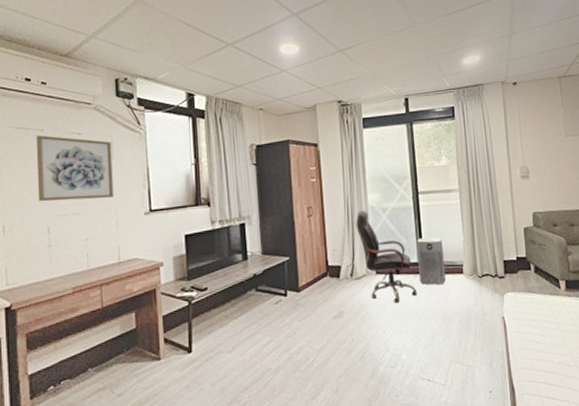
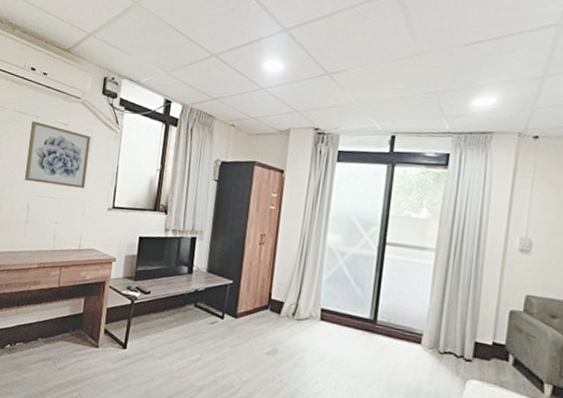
office chair: present [355,210,417,303] -> none [308,249,363,356]
air purifier: present [416,237,446,285] -> none [368,293,403,350]

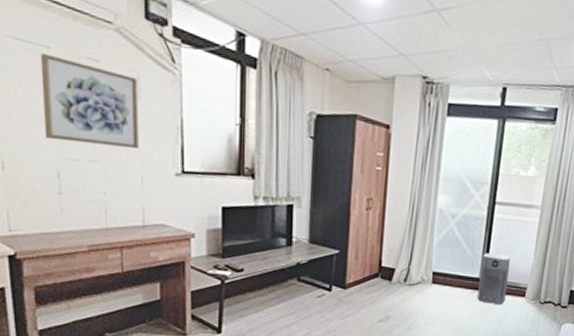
air purifier: none [368,293,403,350] -> present [477,253,511,304]

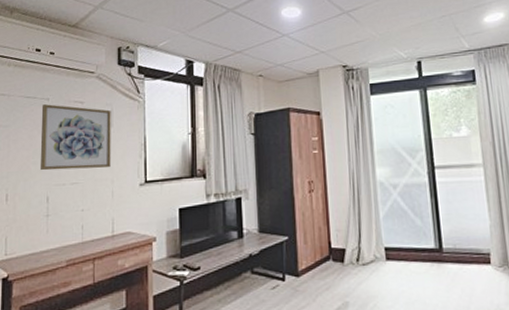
air purifier: present [477,253,511,304] -> none [433,219,469,276]

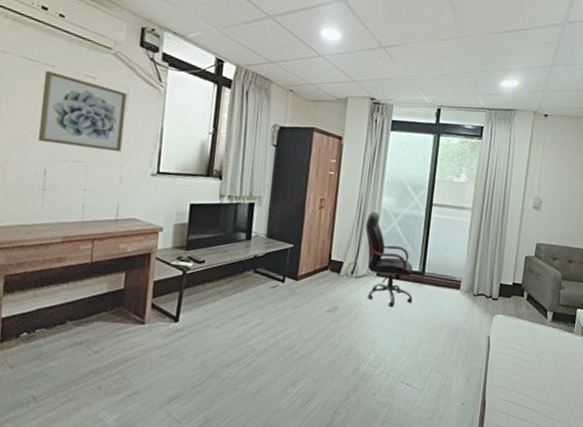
office chair: none [362,186,435,295] -> present [365,211,413,307]

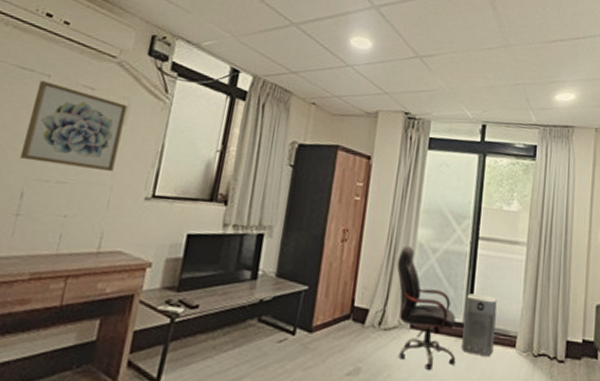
air purifier: none [417,248,446,296] -> present [462,293,497,357]

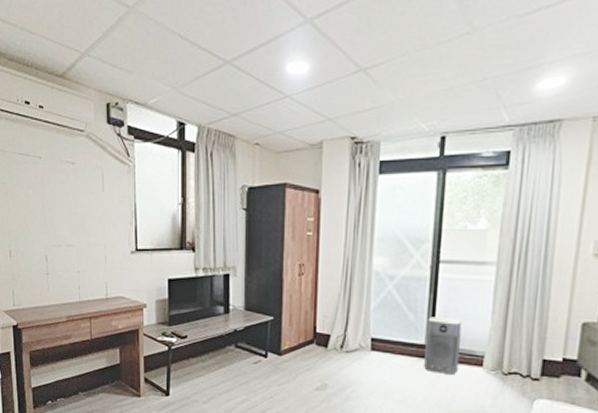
wall art: present [19,81,128,172] -> none [35,163,103,233]
office chair: present [396,245,456,370] -> none [354,275,419,386]

